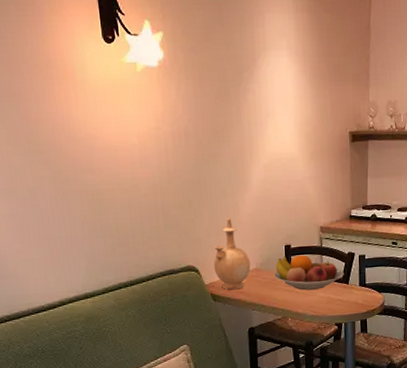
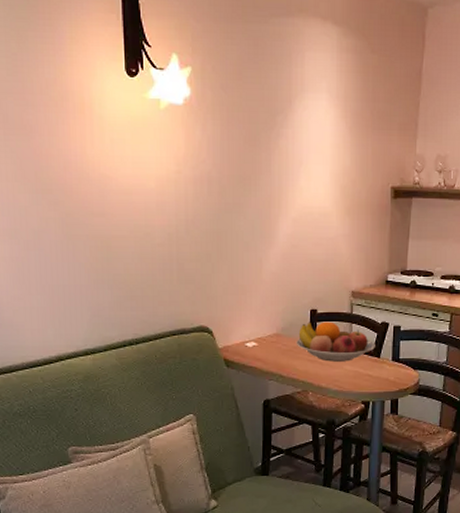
vase: present [214,218,251,290] -> none [230,275,271,356]

